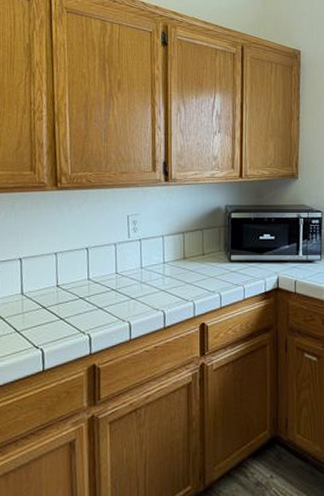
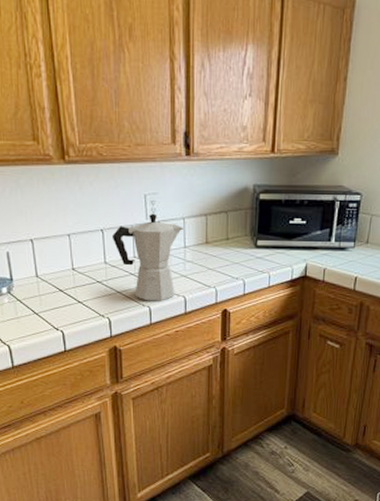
moka pot: none [95,232,162,316] -> present [111,213,183,301]

